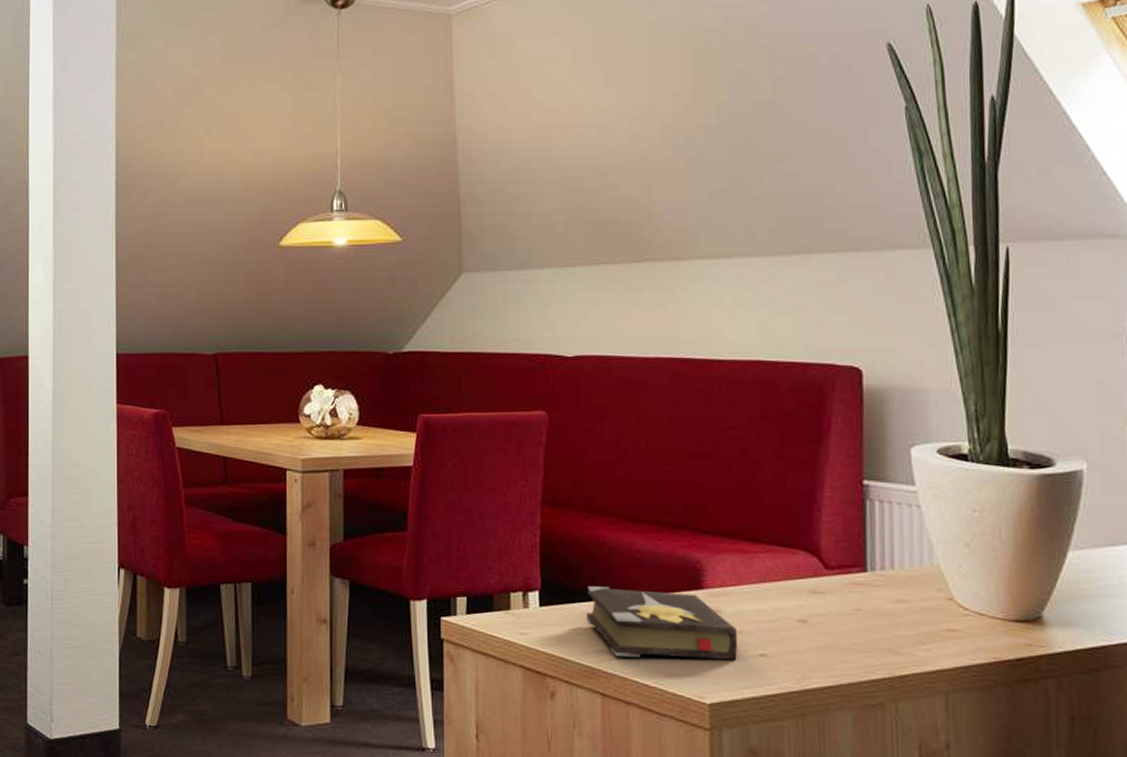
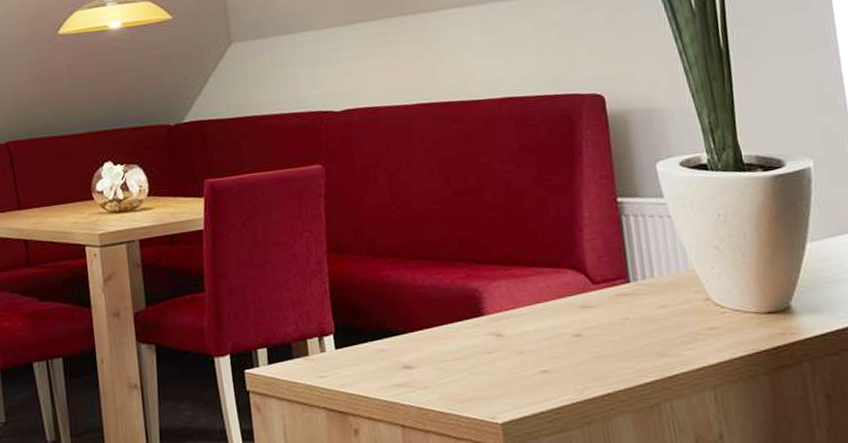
hardback book: present [586,586,738,661] -> none [377,321,522,389]

